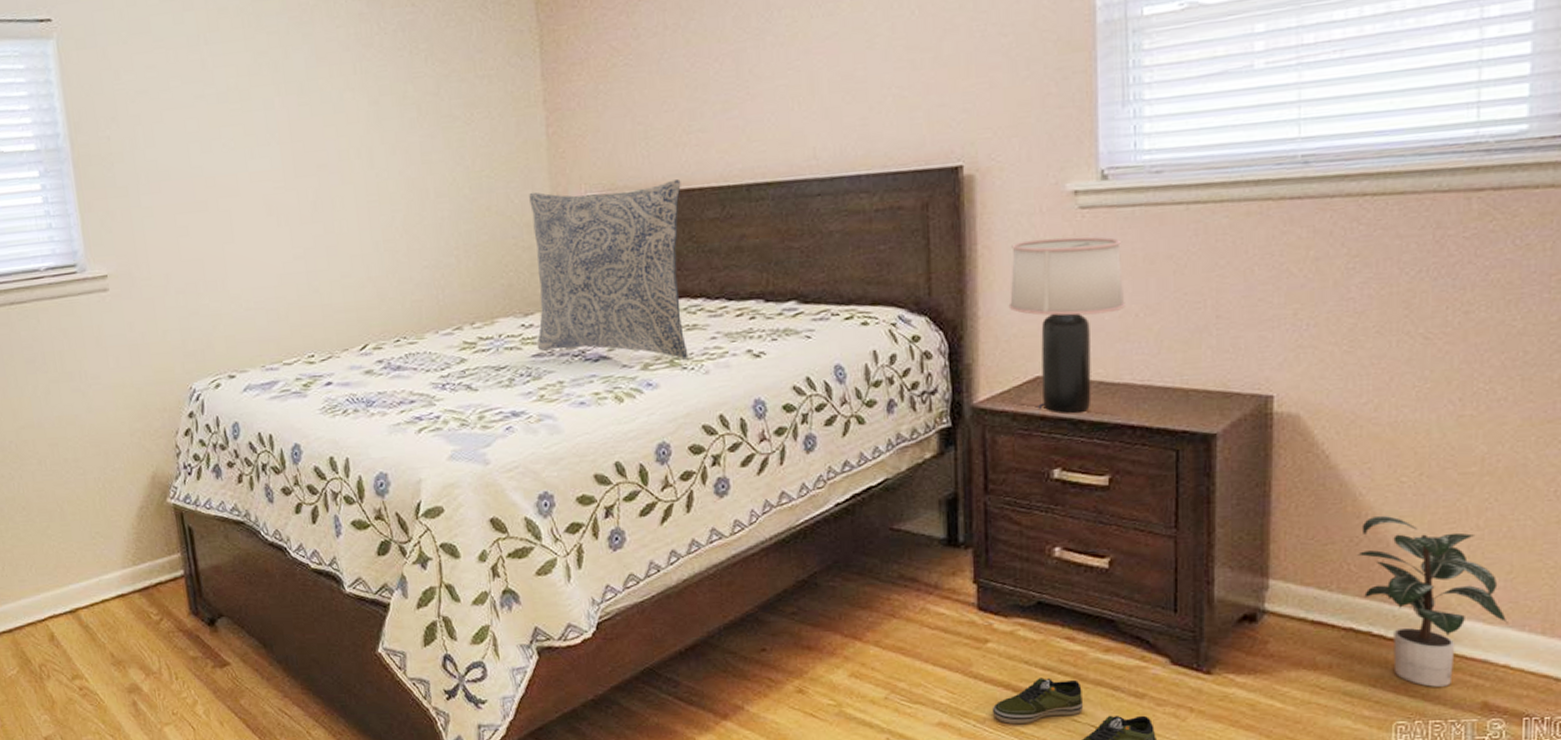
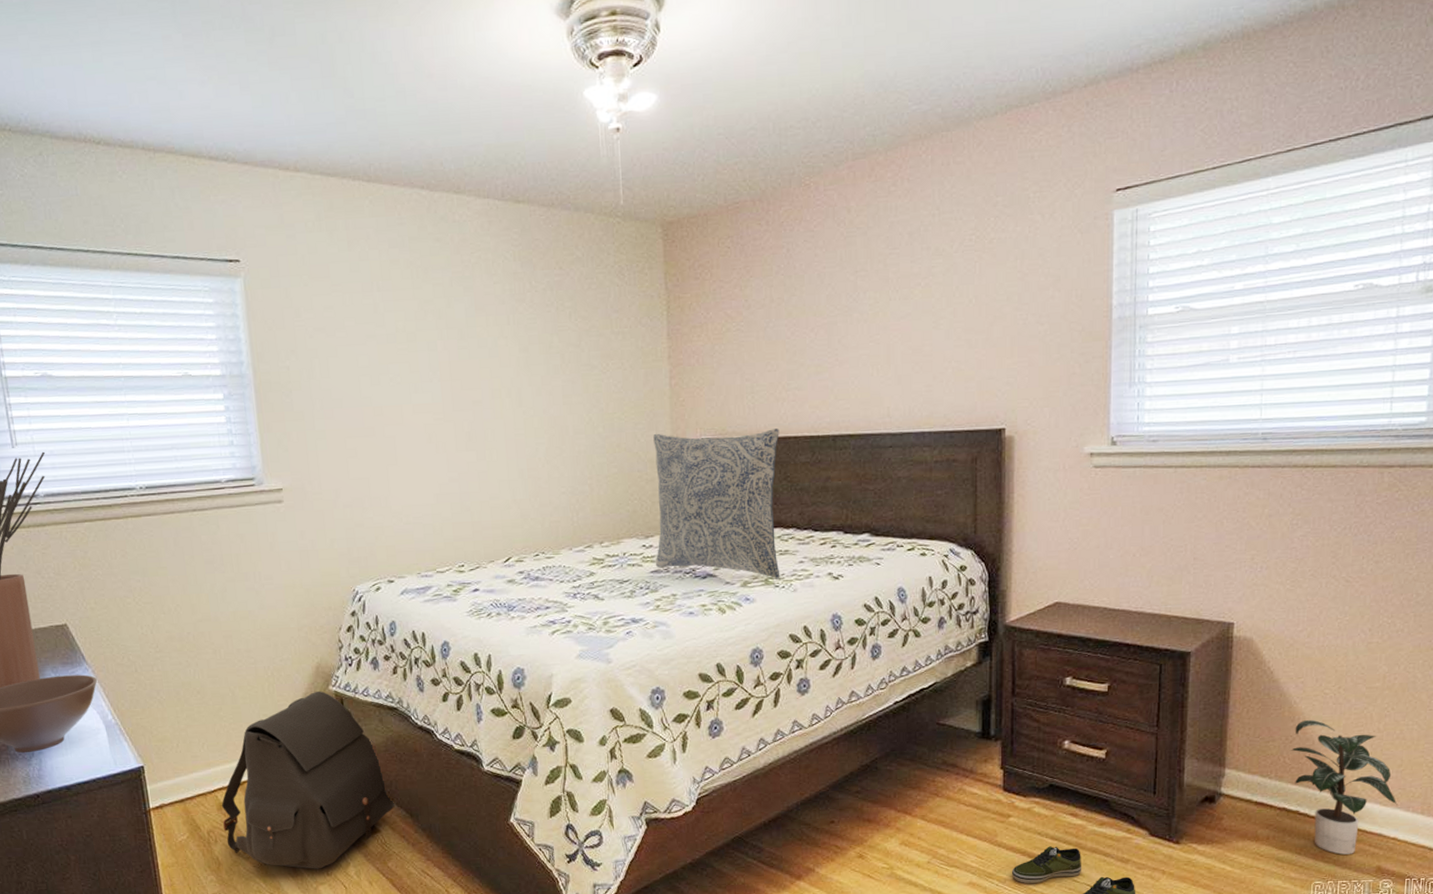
satchel: none [53,503,247,708] -> present [221,690,397,869]
table lamp: present [1008,236,1125,415] -> none [1036,490,1126,634]

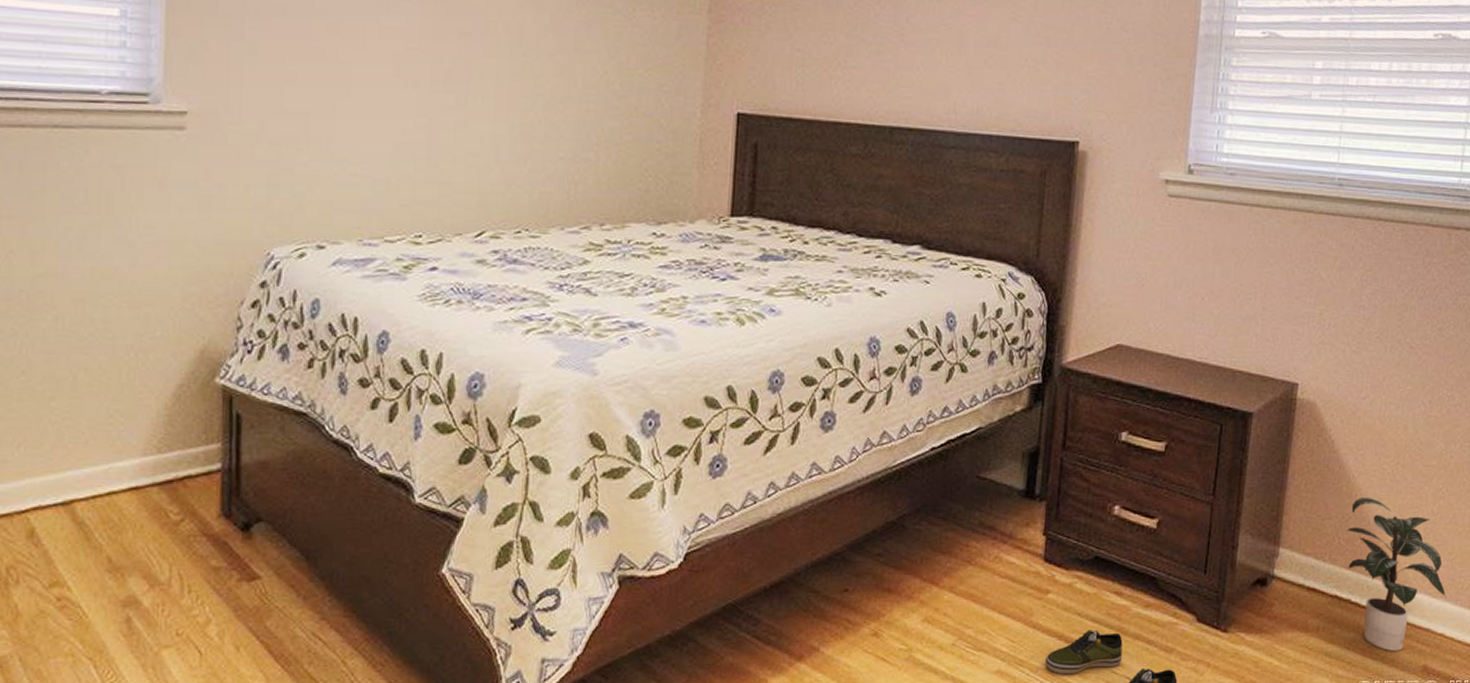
satchel: present [221,690,397,869] -> none [31,383,289,626]
pillow: present [653,429,780,578] -> none [665,99,830,288]

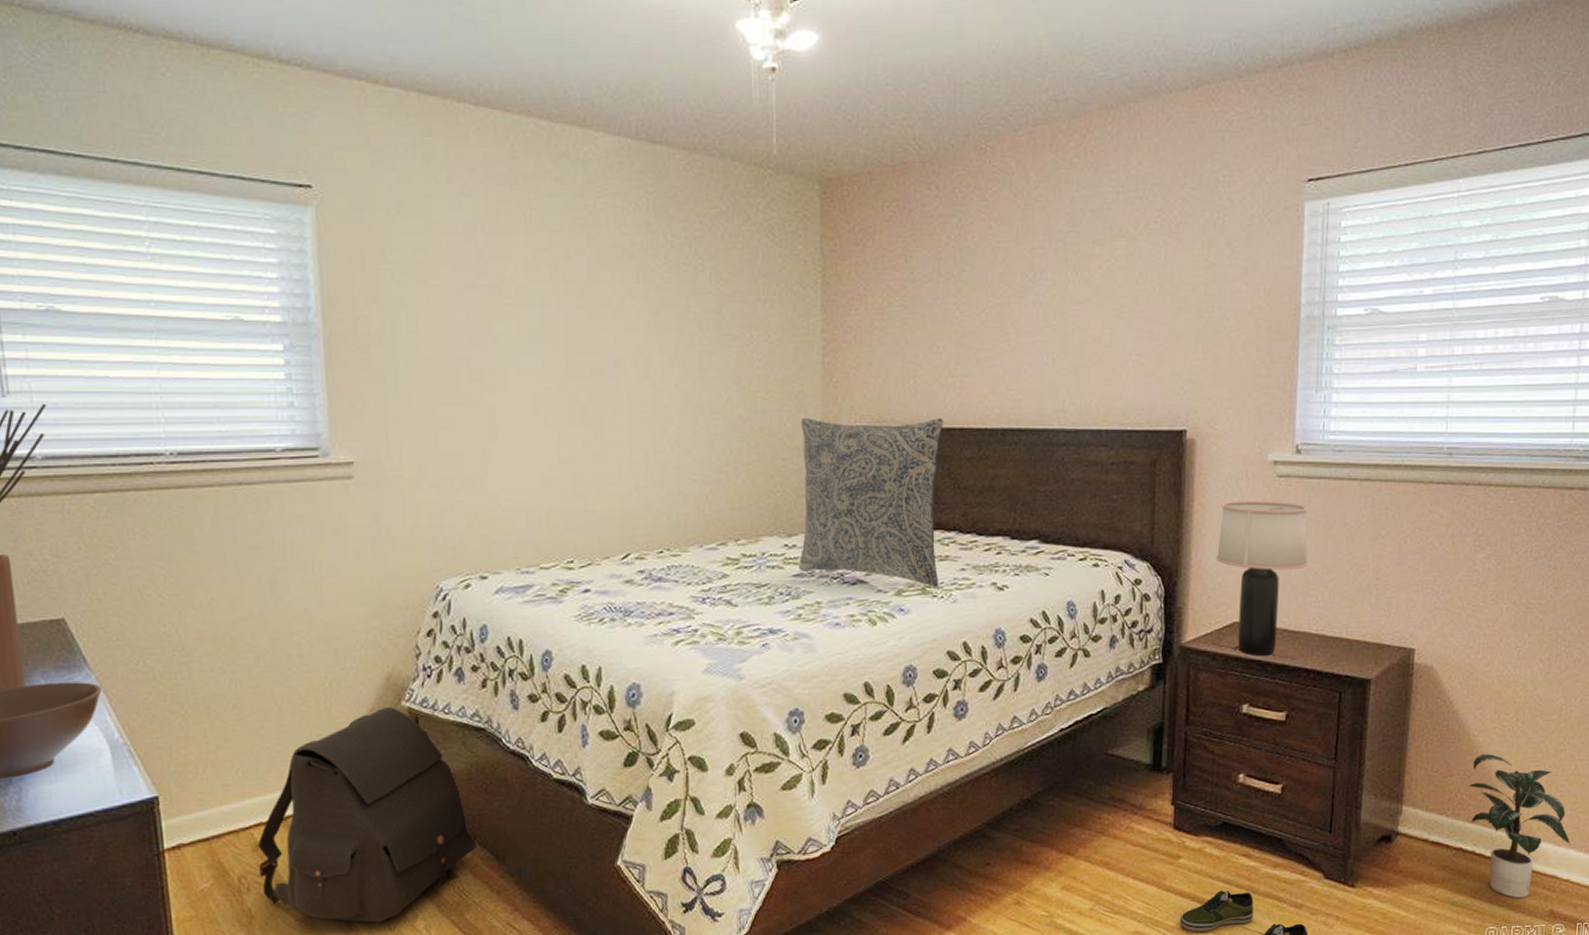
satchel: none [31,383,289,626] -> present [257,706,479,923]
pillow: none [665,99,830,288] -> present [798,417,943,587]
table lamp: none [1101,218,1197,383] -> present [1215,500,1308,657]

